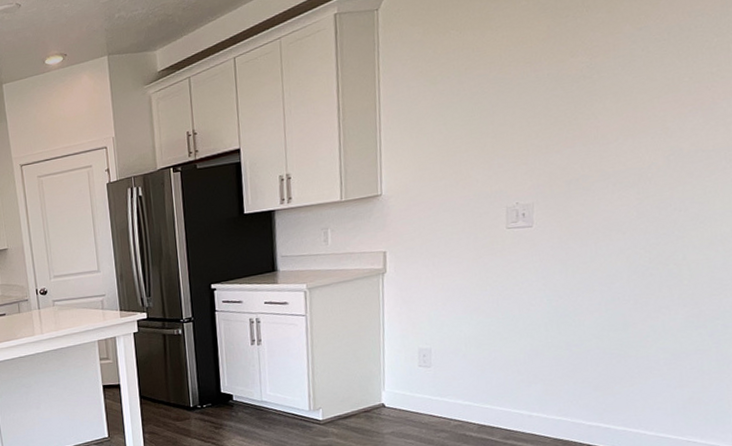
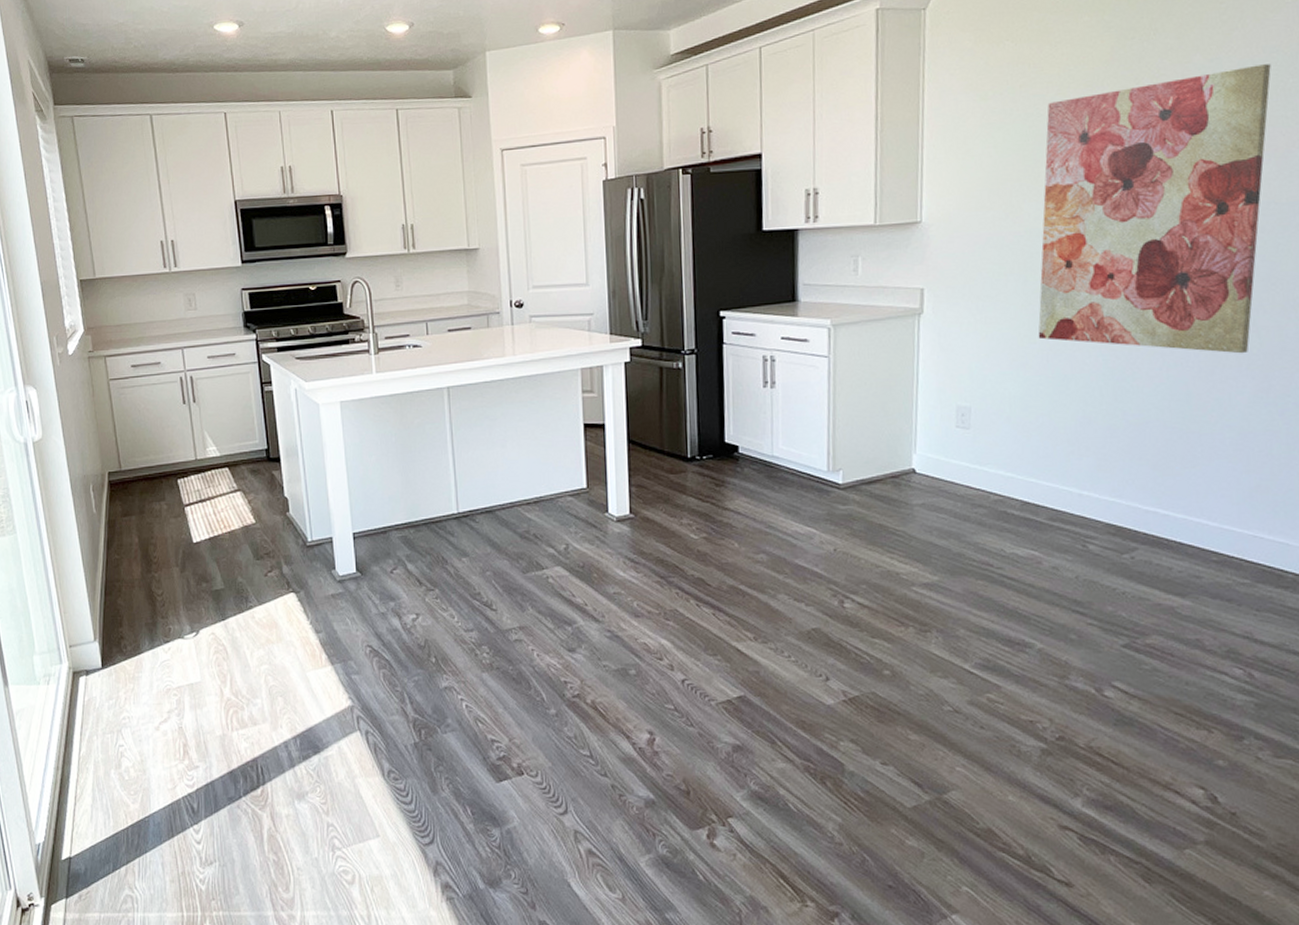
wall art: none [488,27,697,287] -> present [1038,64,1271,354]

